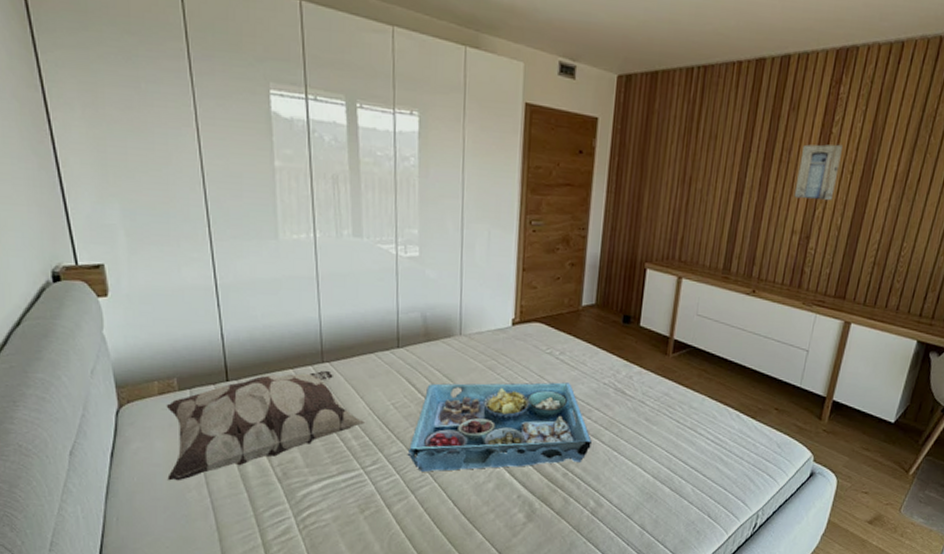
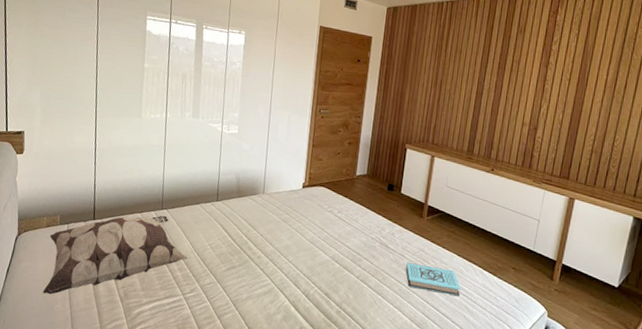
serving tray: present [407,382,592,472] -> none [217,230,361,303]
book: none [647,409,714,446] -> present [406,262,461,297]
wall art: present [794,144,843,200] -> none [523,58,561,100]

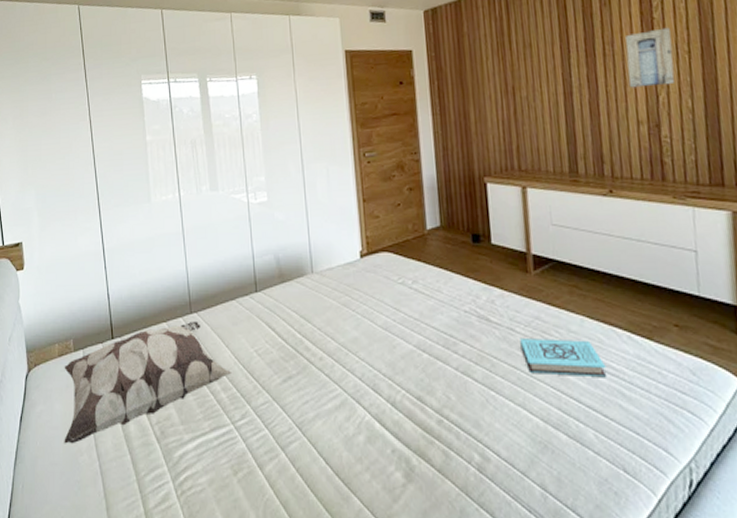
wall art: none [523,58,561,100] -> present [625,27,675,88]

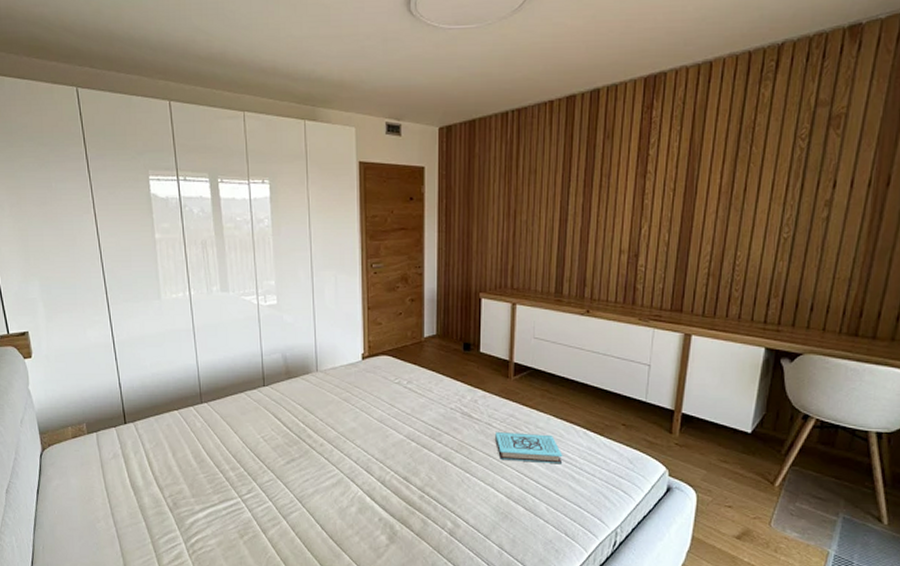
decorative pillow: present [64,320,233,444] -> none [78,410,240,513]
wall art: present [625,27,675,88] -> none [618,164,661,220]

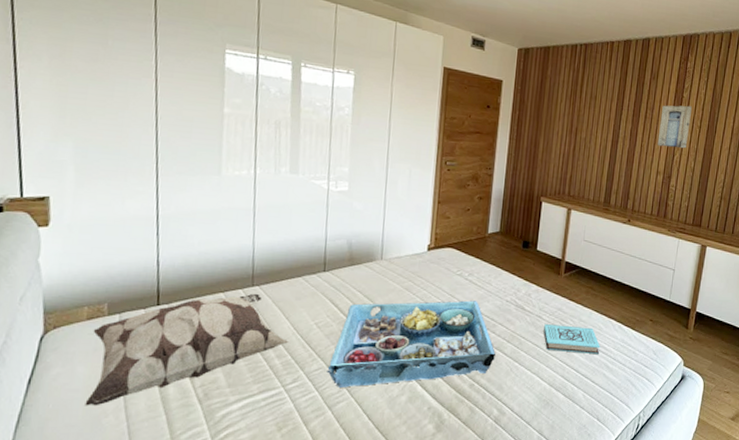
decorative pillow: none [78,410,240,513] -> present [84,293,289,406]
serving tray: none [277,409,444,498] -> present [327,300,495,388]
wall art: none [618,164,661,220] -> present [657,105,692,148]

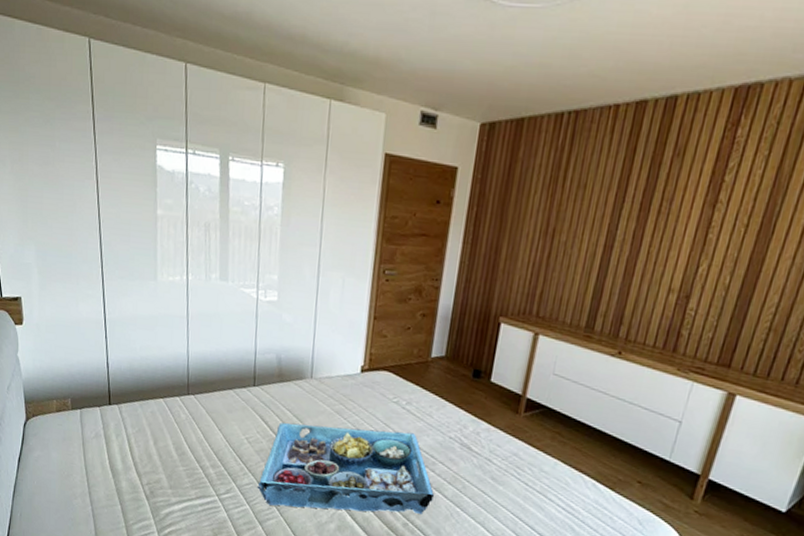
decorative pillow: present [84,293,289,406] -> none [59,401,222,489]
book: present [543,323,601,355] -> none [493,468,566,514]
wall art: present [657,105,692,148] -> none [673,193,737,256]

